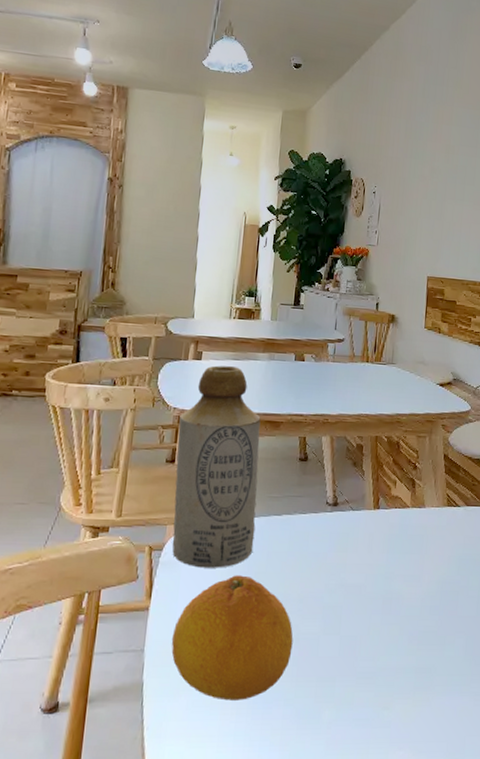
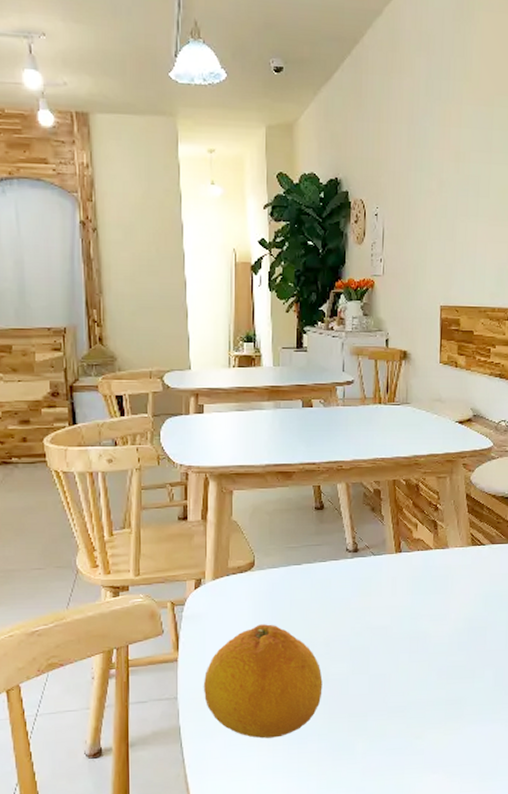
bottle: present [172,365,261,568] -> none [187,418,276,620]

